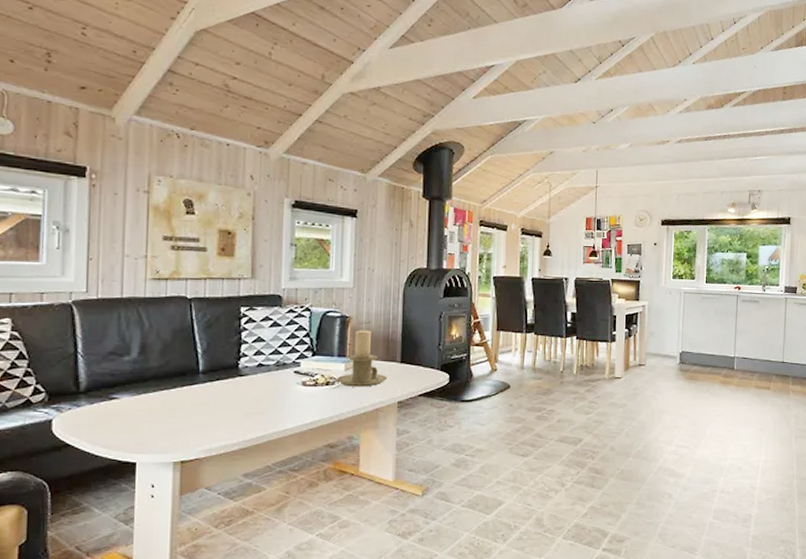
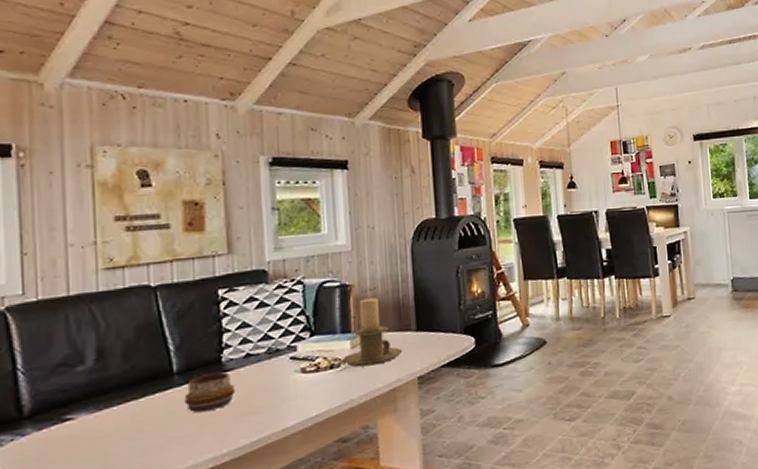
decorative bowl: none [206,376,248,406] -> present [184,372,236,412]

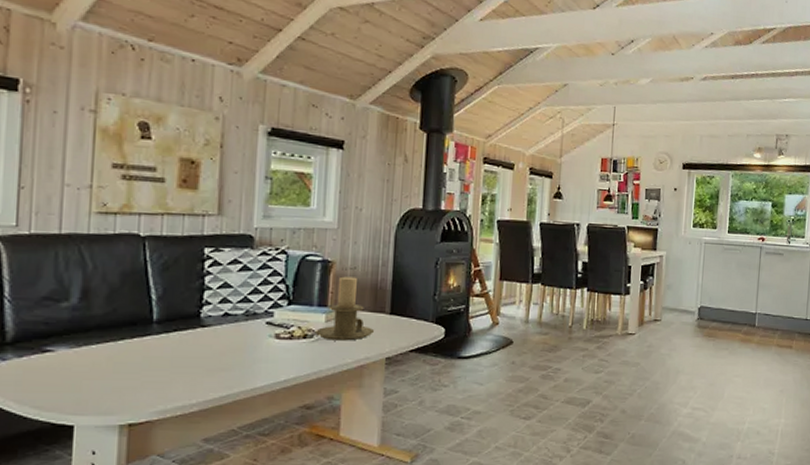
decorative bowl: present [184,372,236,412] -> none [160,327,211,361]

